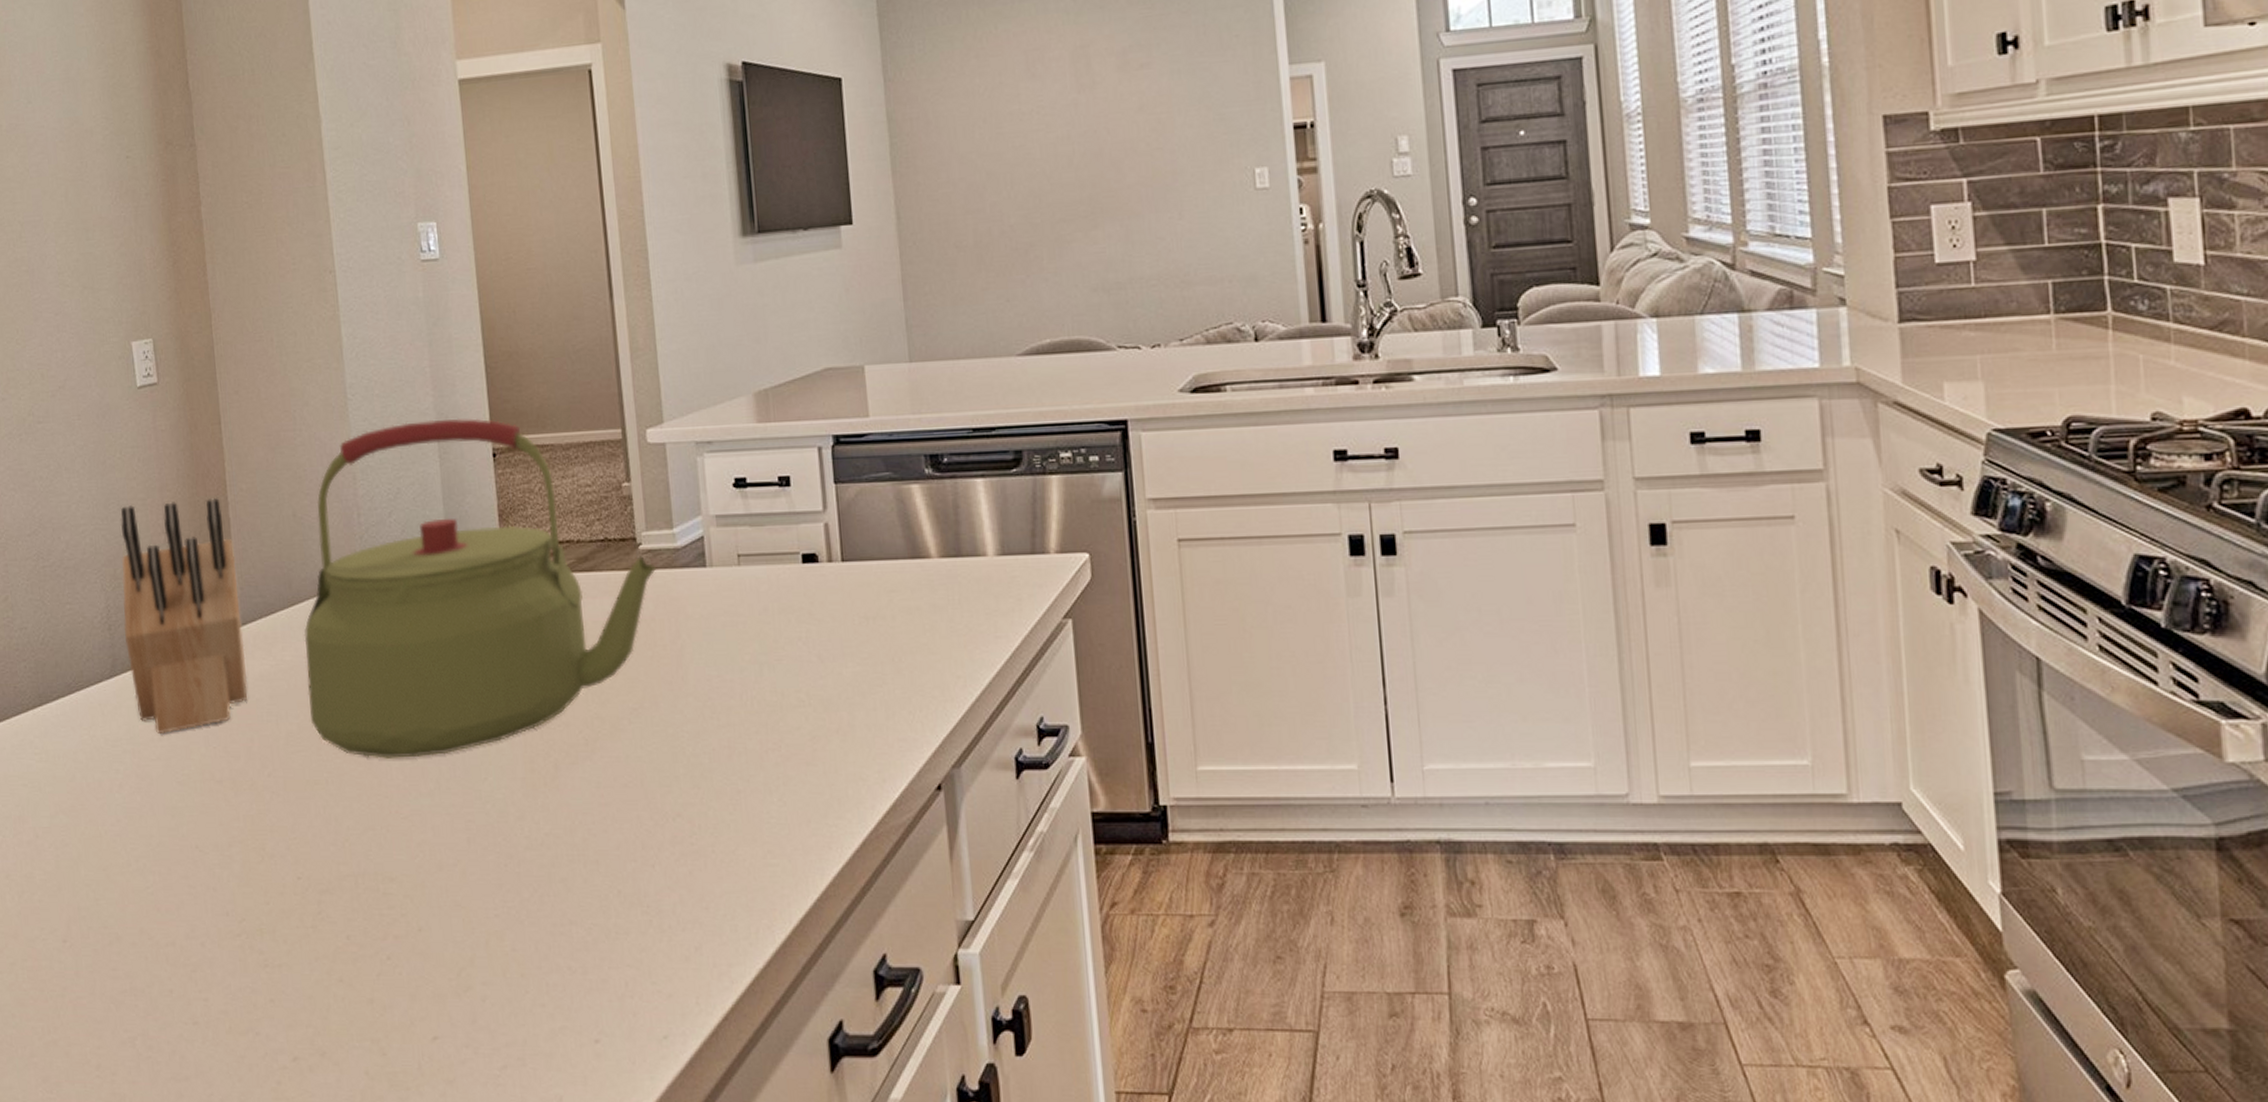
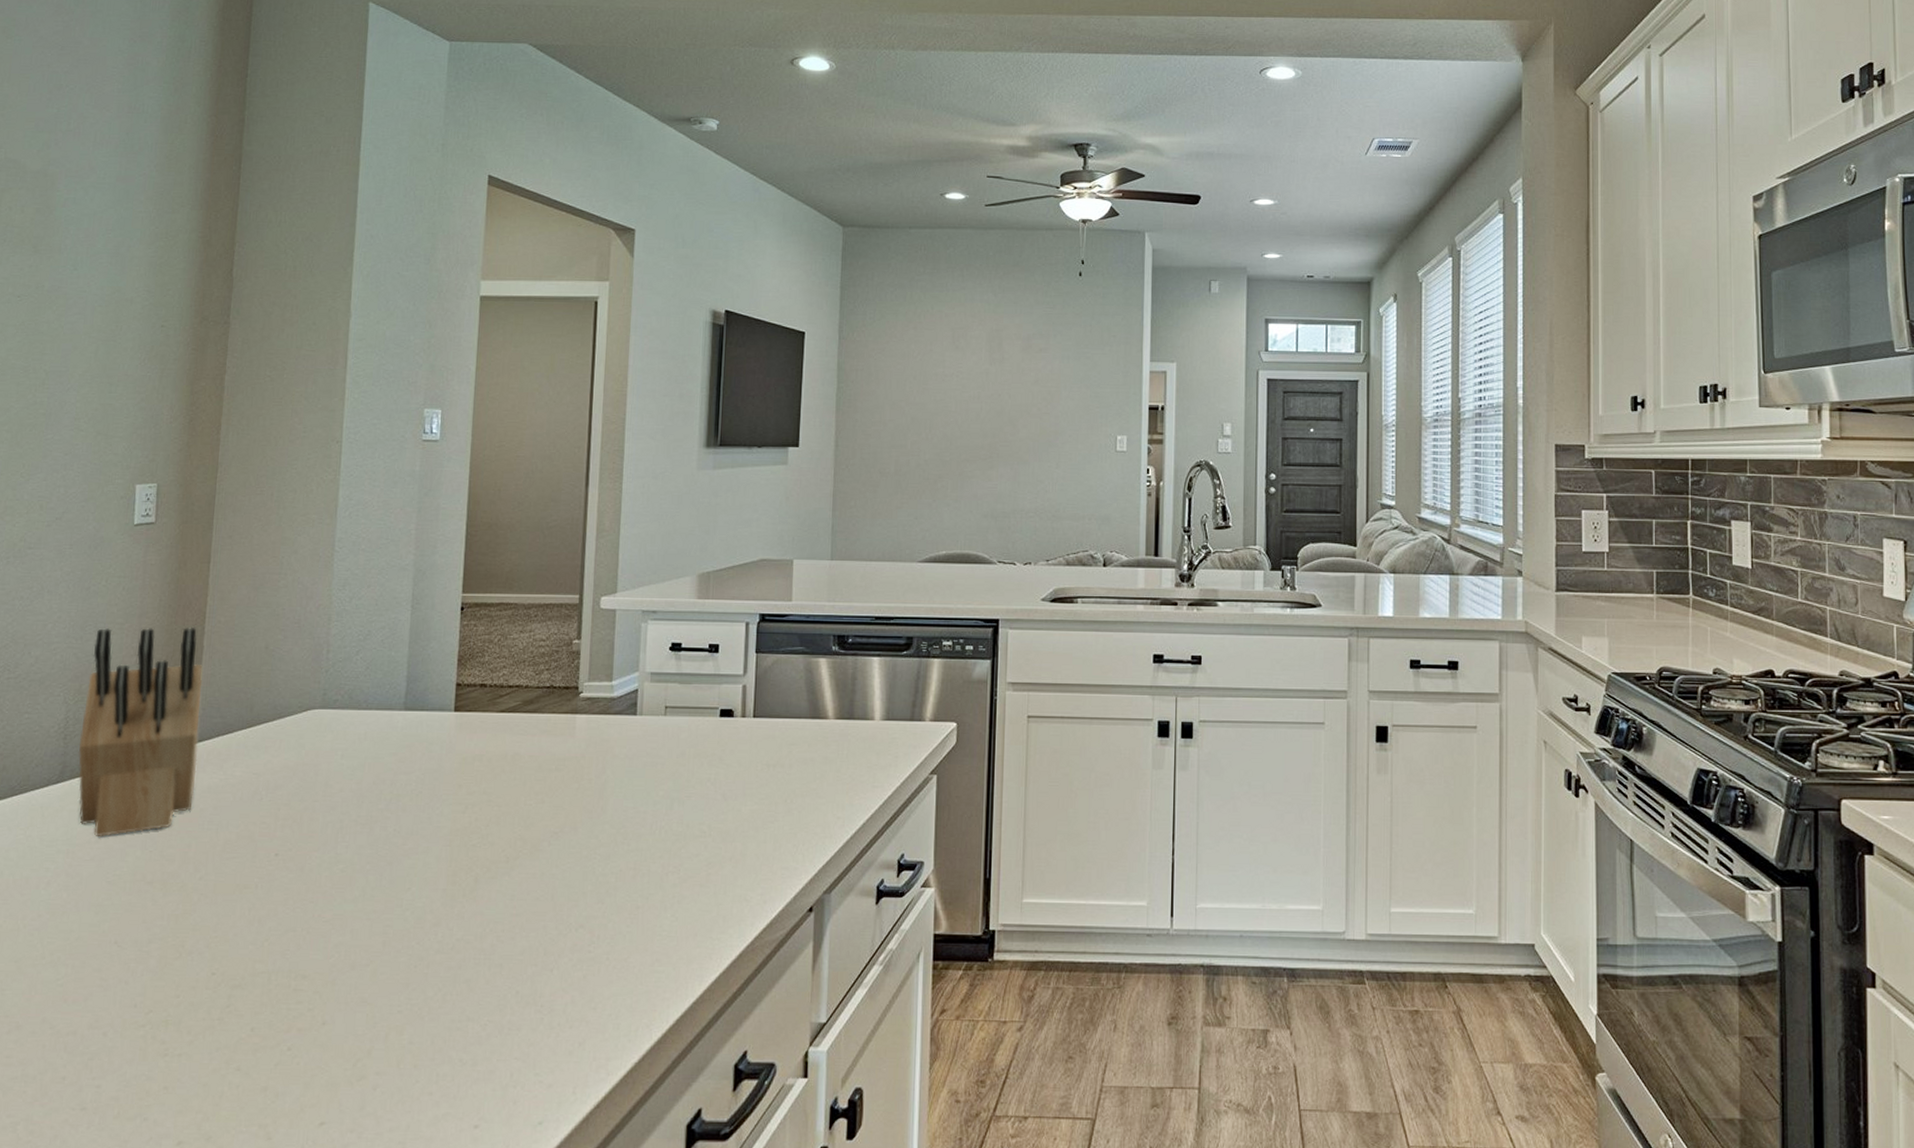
kettle: present [304,418,657,759] -> none [251,575,593,868]

